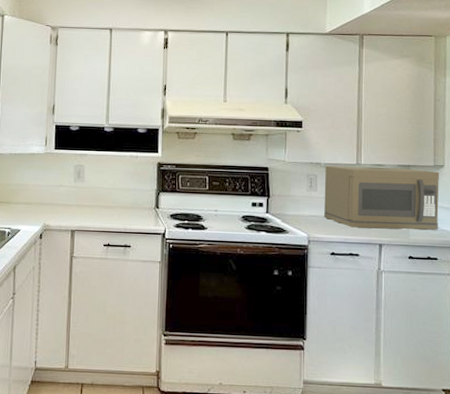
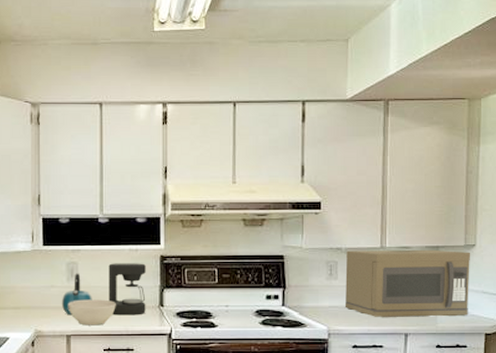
kettle: none [68,175,96,213] -> present [61,273,92,316]
bowl: none [73,198,117,223] -> present [67,299,116,326]
coffee maker: none [110,167,144,215] -> present [108,263,146,316]

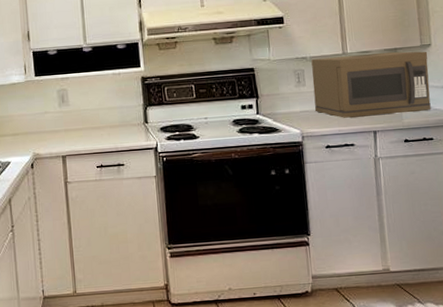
kettle: present [61,273,92,316] -> none [55,99,83,138]
bowl: present [67,299,116,326] -> none [61,121,105,146]
coffee maker: present [108,263,146,316] -> none [95,85,132,135]

